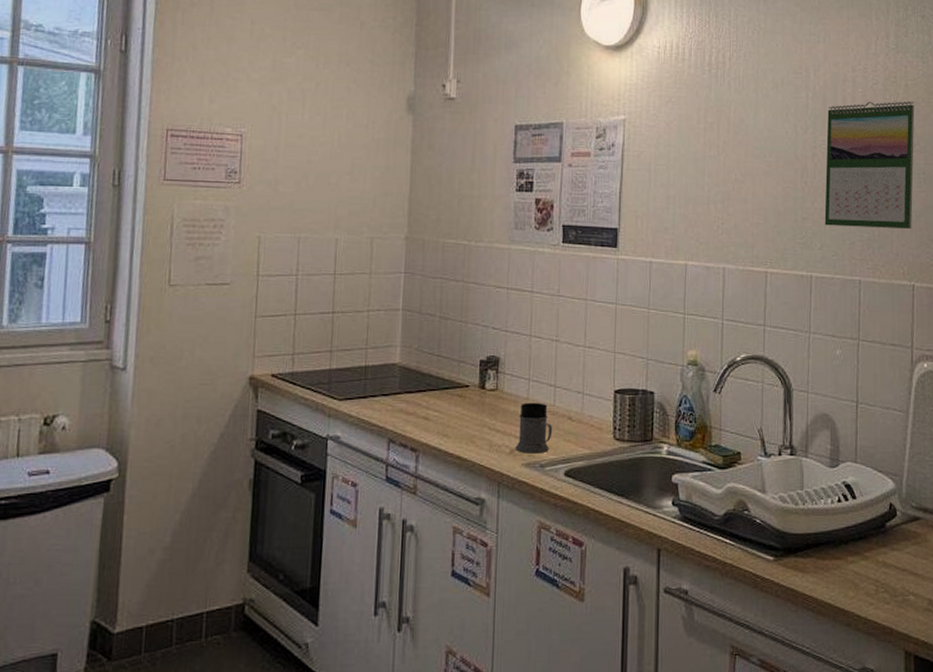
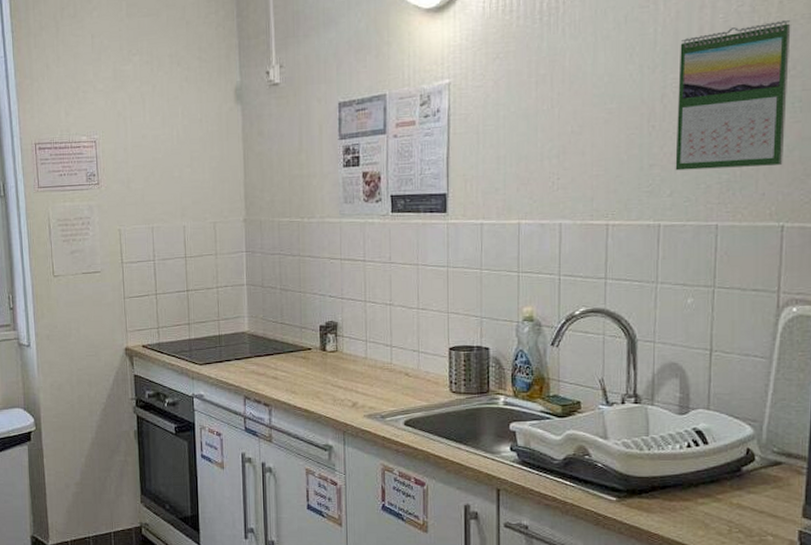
mug: present [515,402,553,454] -> none [357,361,391,406]

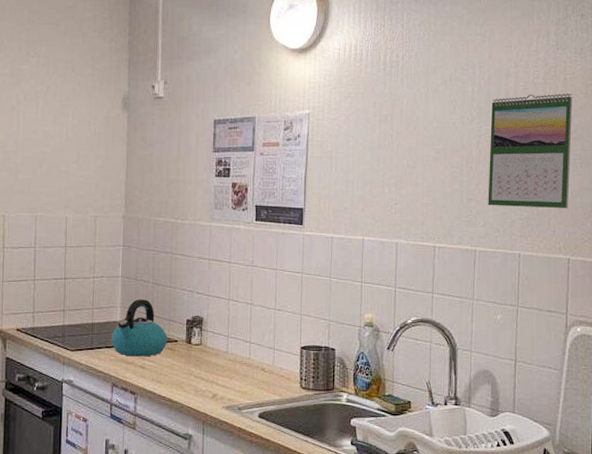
kettle: none [240,307,300,368] -> present [111,299,168,357]

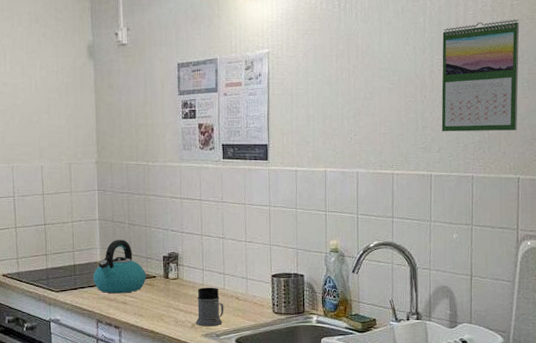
mug: none [217,356,248,398] -> present [196,287,224,327]

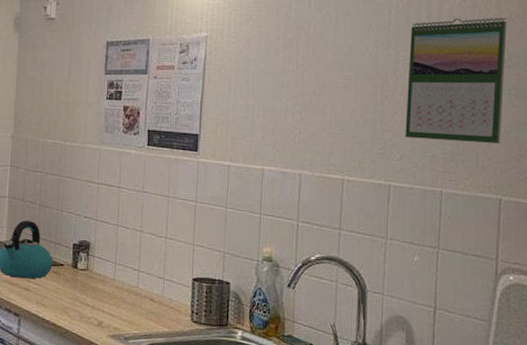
mug: present [196,287,224,327] -> none [103,283,136,328]

